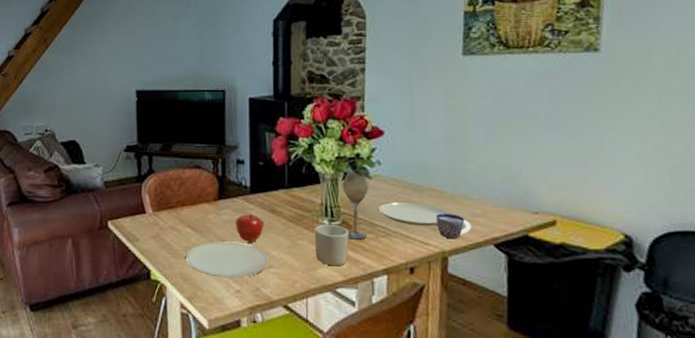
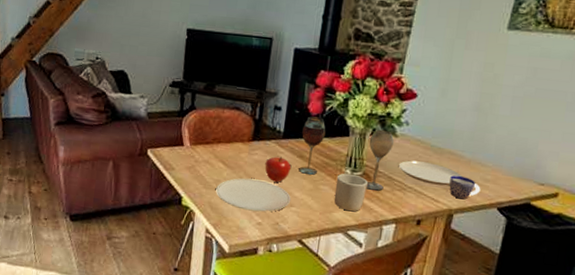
wineglass: none [270,167,295,230] -> present [299,116,326,175]

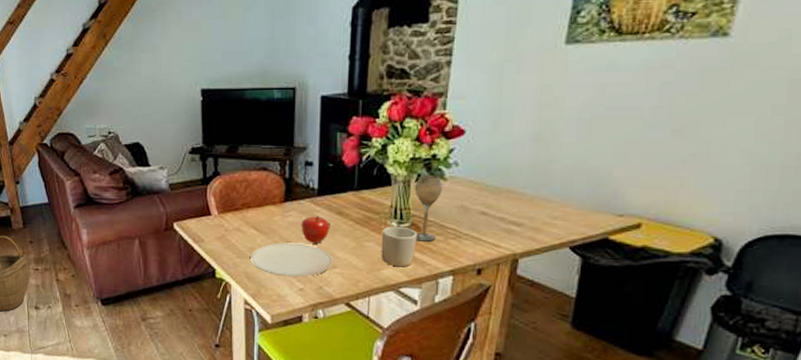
wineglass: present [299,116,326,175] -> none [338,168,365,232]
plate: present [398,160,462,186] -> none [450,204,526,229]
cup: present [449,175,481,200] -> none [511,215,548,242]

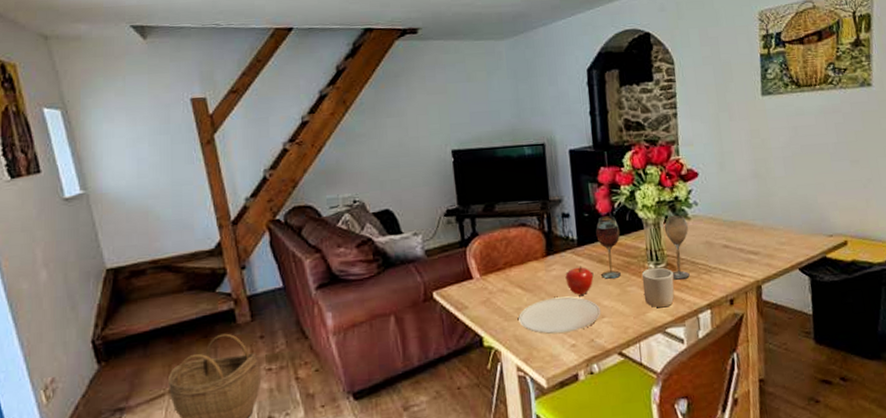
wineglass: none [338,168,365,232] -> present [595,216,621,279]

